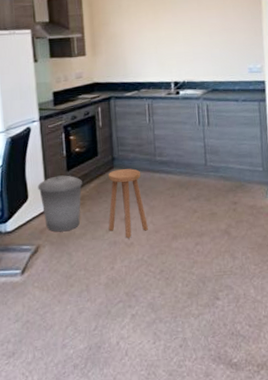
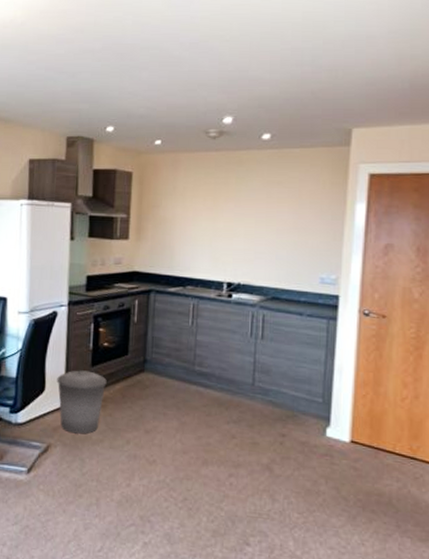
stool: present [108,168,148,238] -> none [129,374,176,454]

